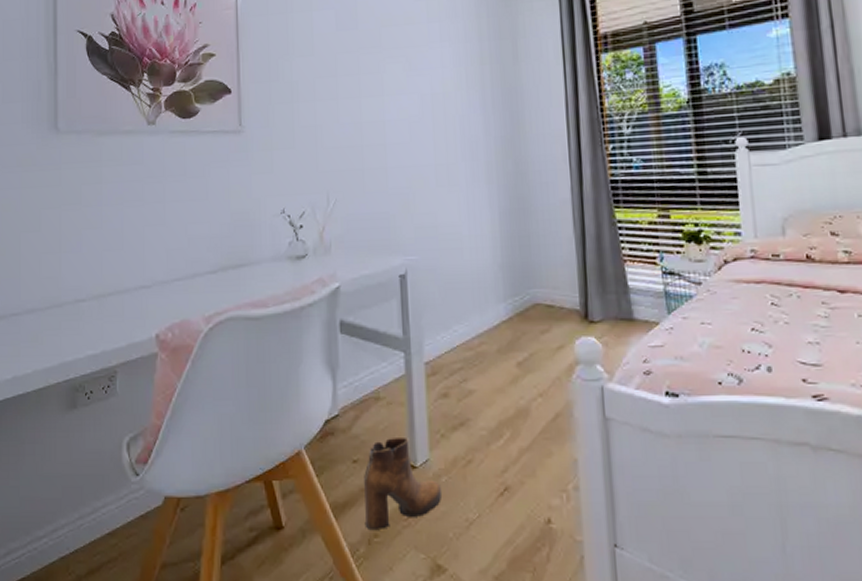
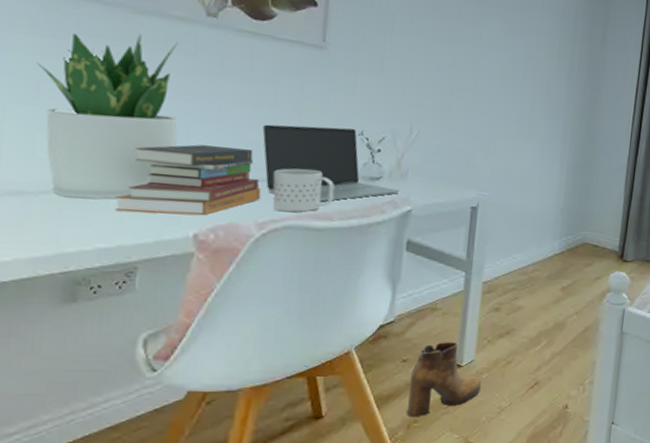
planter: none [37,154,136,310] -> present [36,33,178,200]
books: none [96,245,205,319] -> present [115,144,262,215]
laptop: none [199,207,326,289] -> present [262,124,400,202]
mug: none [212,256,266,303] -> present [272,168,334,213]

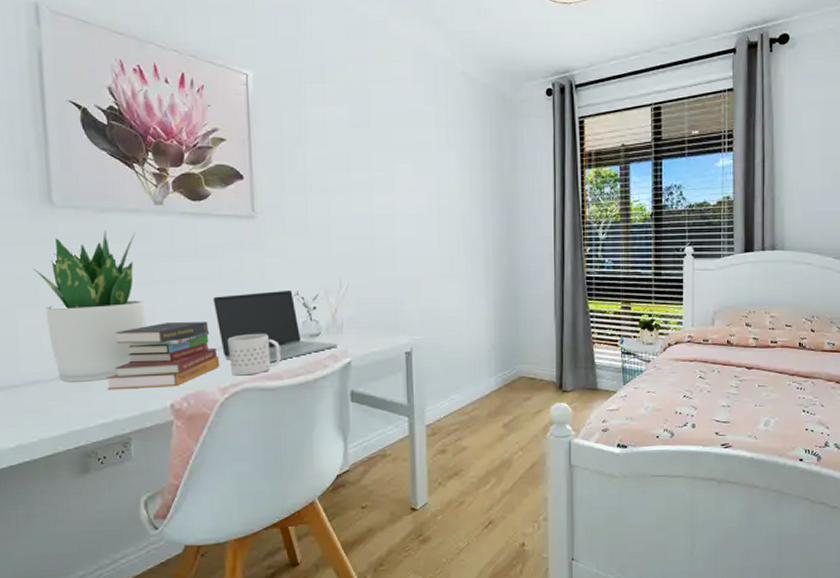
boot: present [406,341,481,416] -> none [371,485,437,560]

